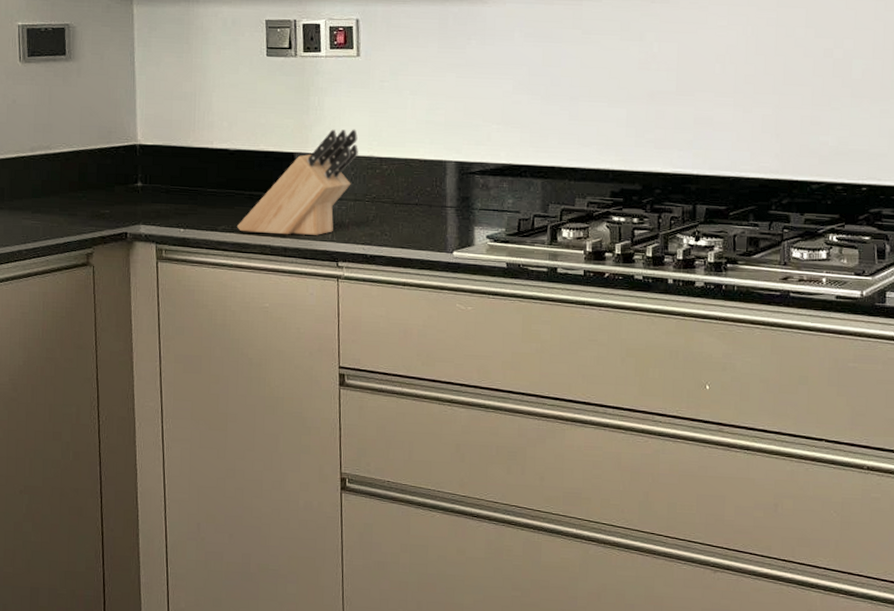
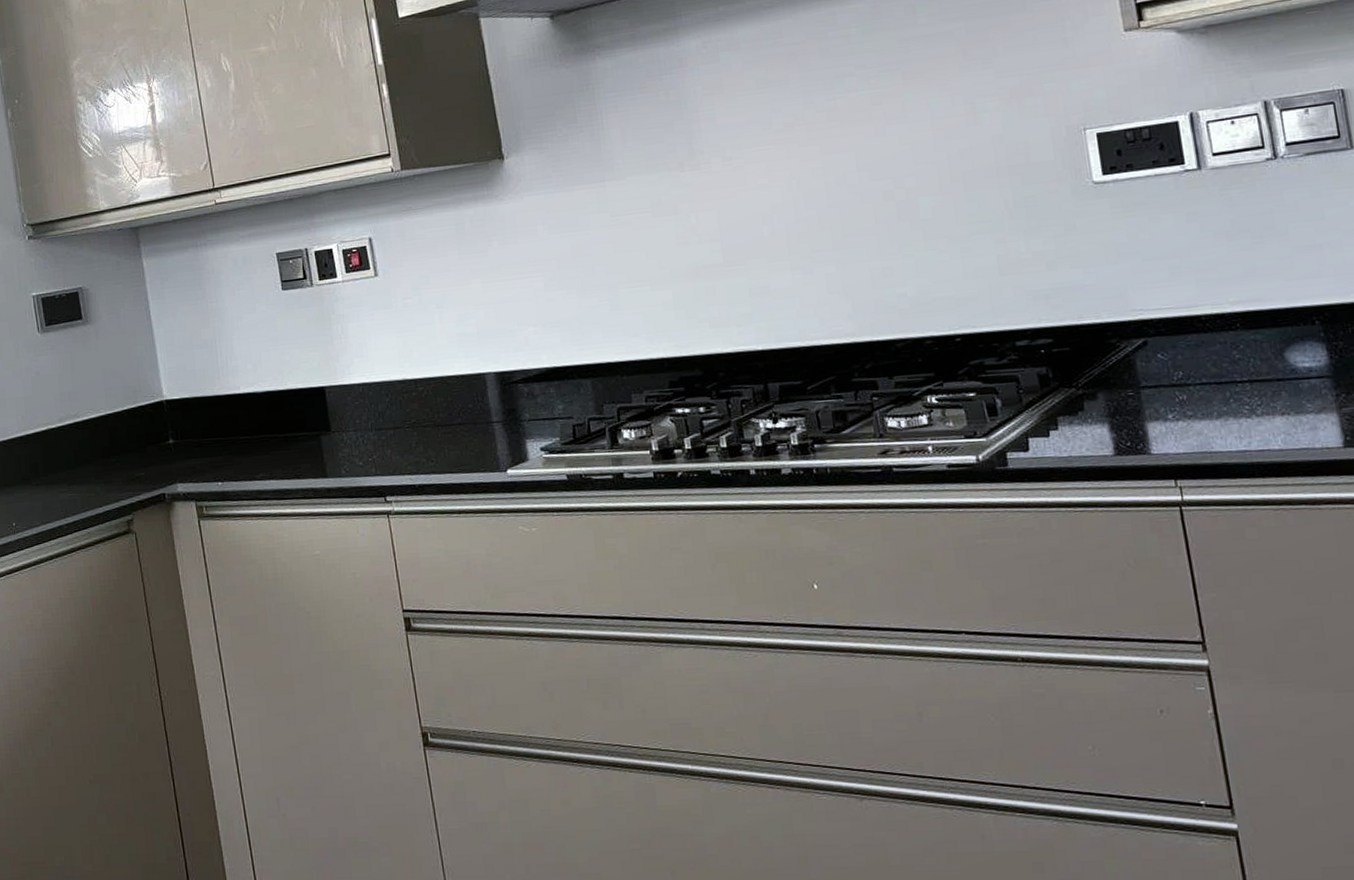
knife block: present [236,129,358,235] -> none [275,353,391,478]

